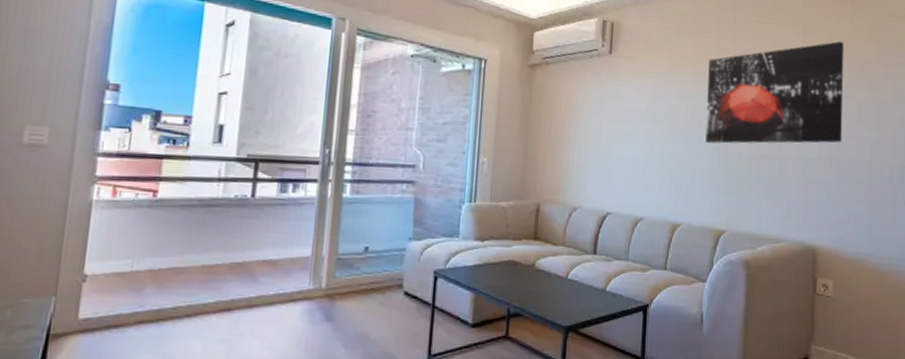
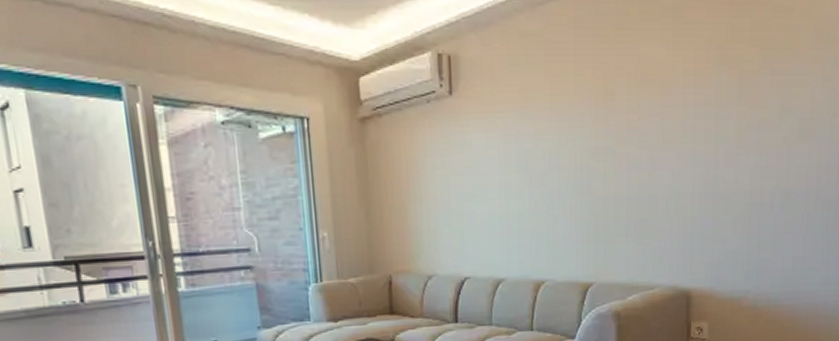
wall art: present [705,41,844,144] -> none [565,49,721,188]

